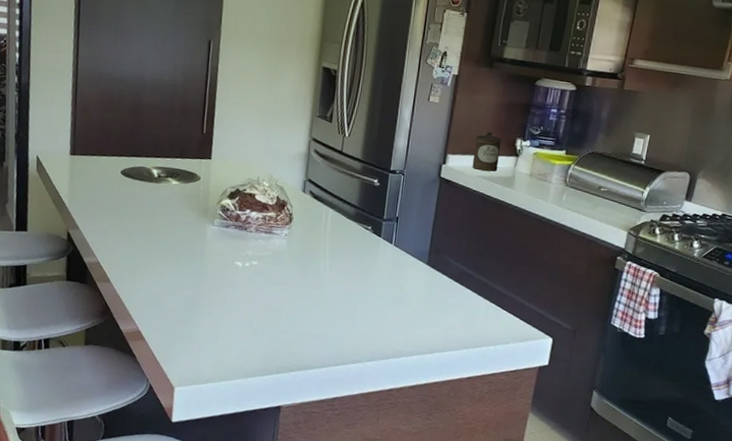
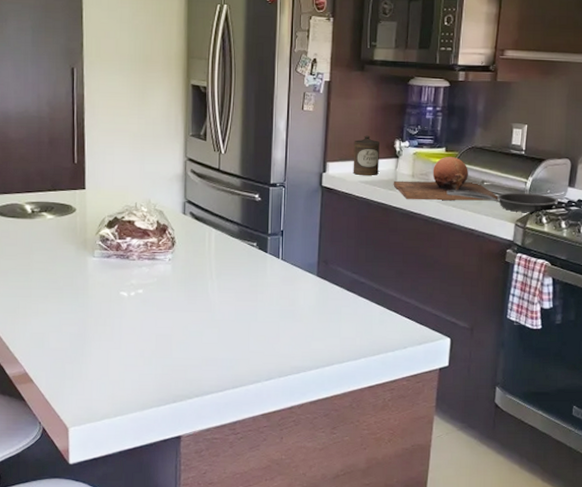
chopping board: none [510,159,614,207] -> present [393,156,499,201]
frying pan: none [562,192,673,224] -> present [446,190,558,214]

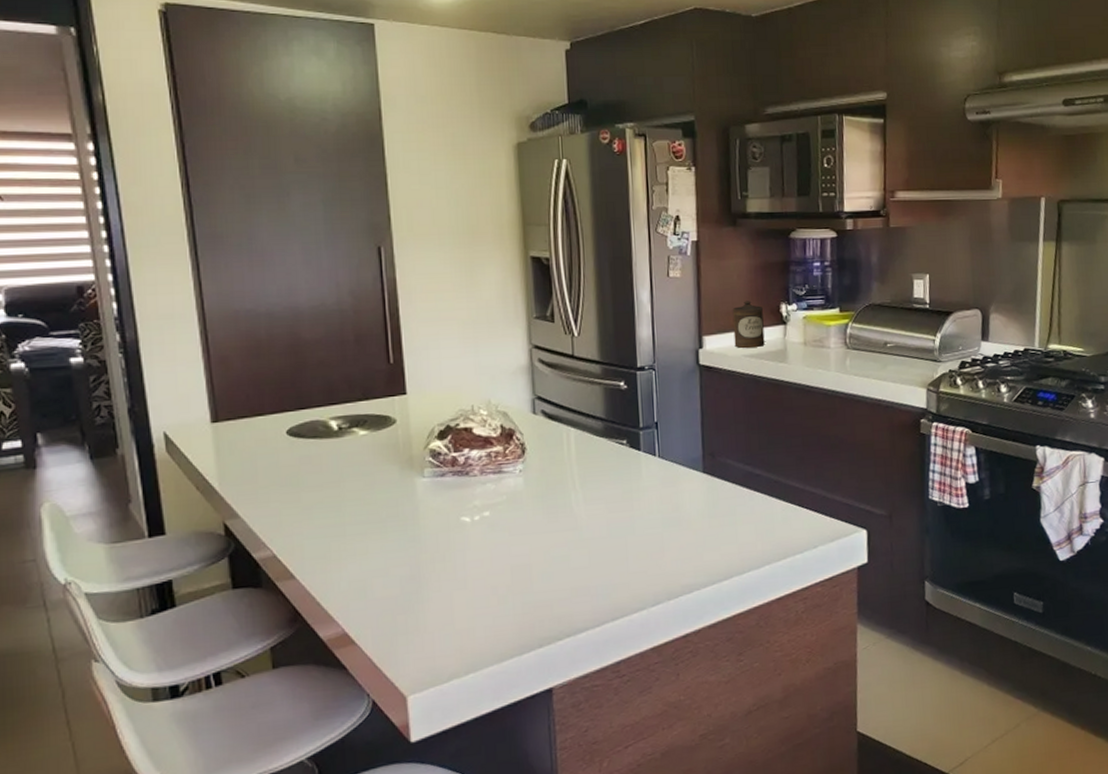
chopping board: present [393,156,499,201] -> none [783,317,905,372]
frying pan: present [446,190,558,214] -> none [845,351,972,376]

